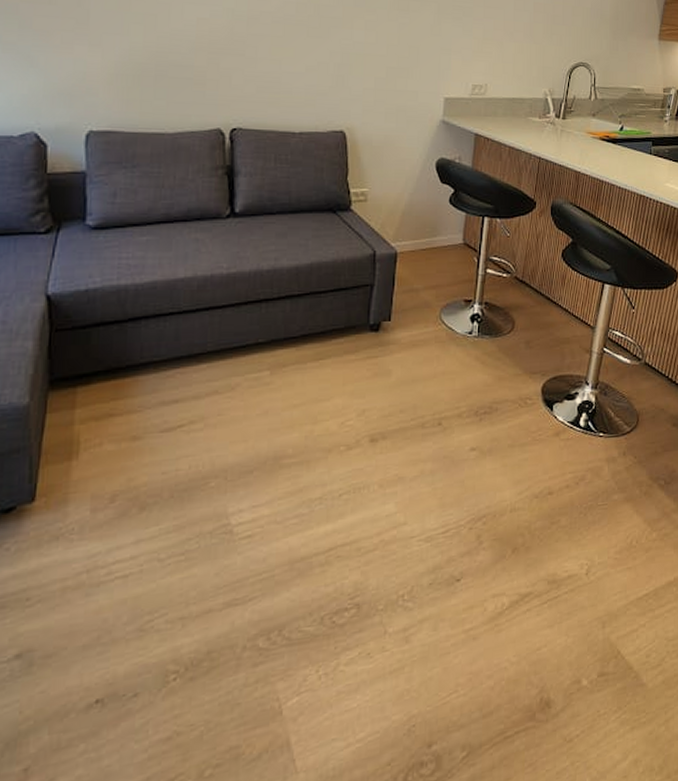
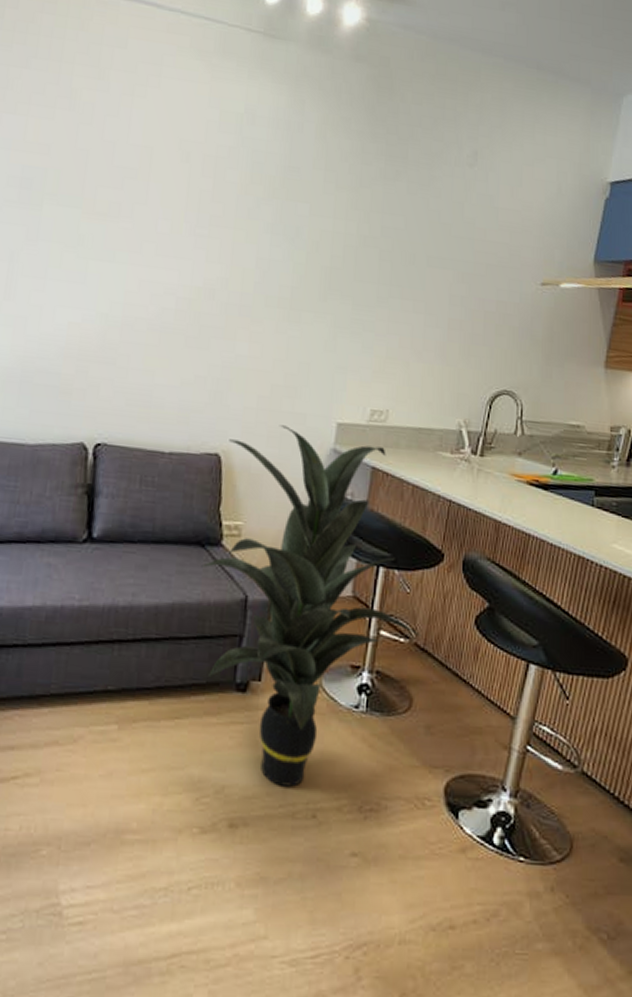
indoor plant: none [334,102,520,404] -> present [201,425,422,787]

